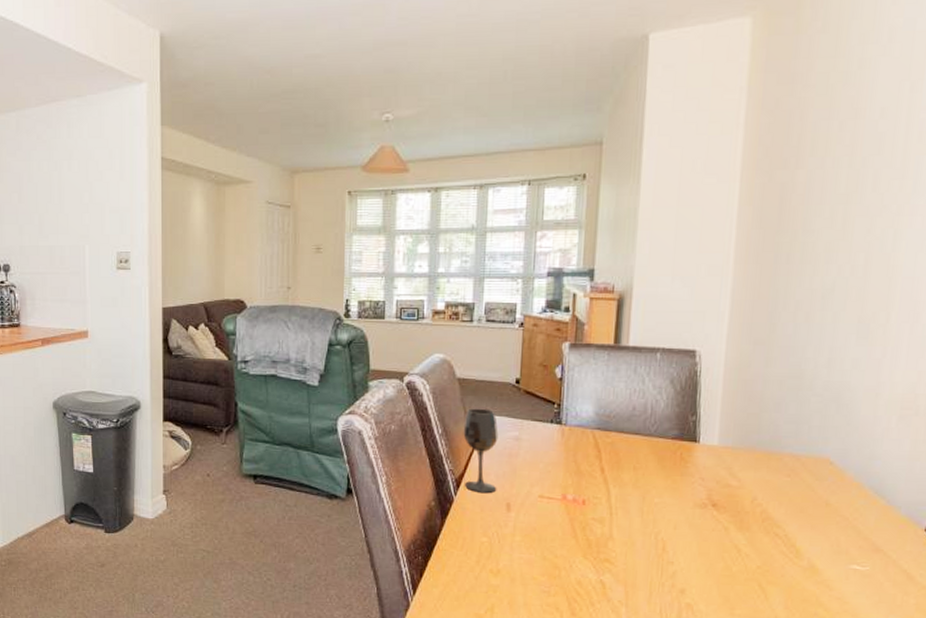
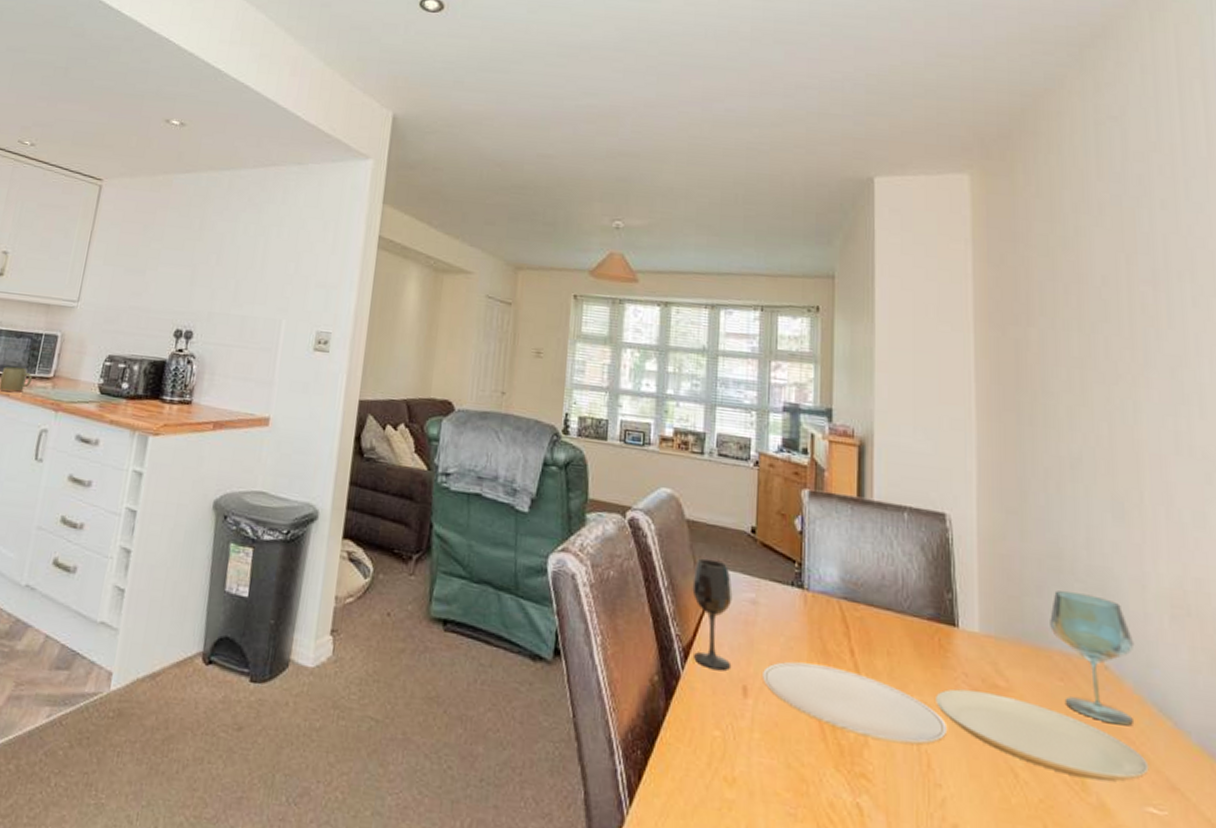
plate: none [524,482,683,535] -> present [763,661,948,745]
plate: none [674,490,859,549] -> present [936,688,1150,782]
wine glass: none [784,405,861,507] -> present [1050,591,1135,726]

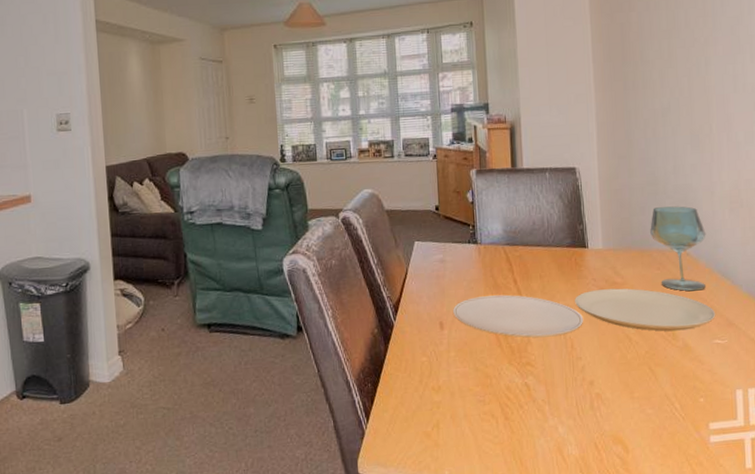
wine glass: present [692,558,733,670] -> none [395,236,430,315]

